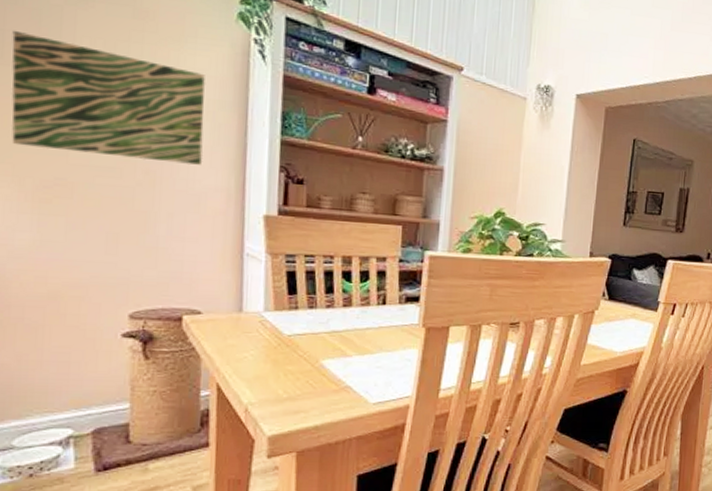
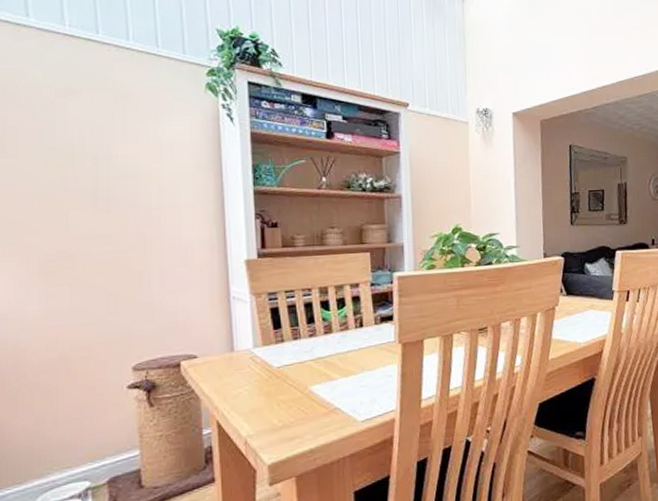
wall art: present [11,30,205,165] -> none [12,127,185,227]

